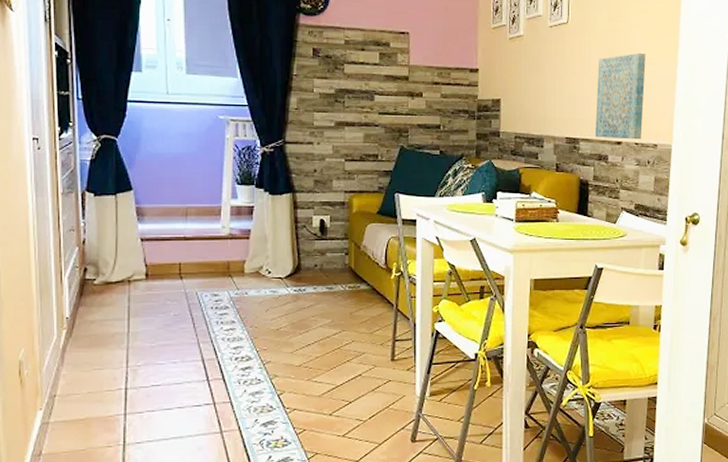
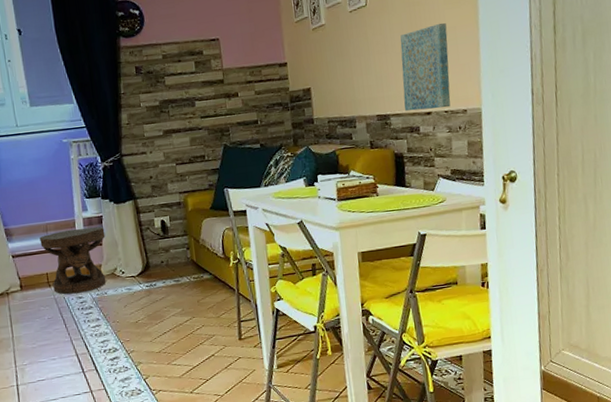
carved stool: none [177,217,254,290] -> present [39,226,106,295]

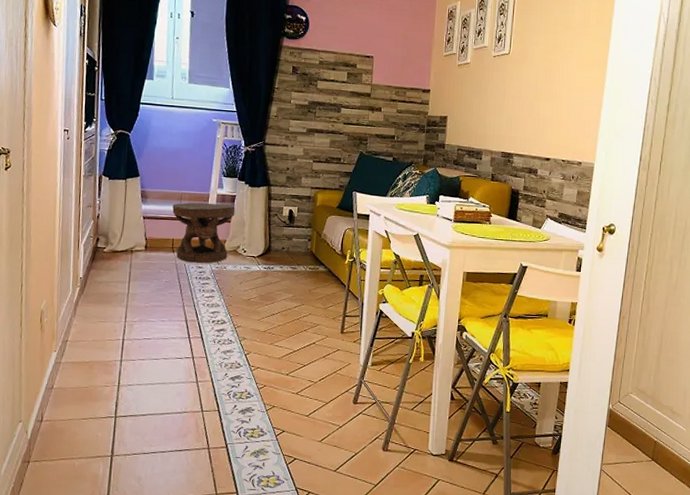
wall art: present [400,23,451,112] -> none [527,82,576,157]

